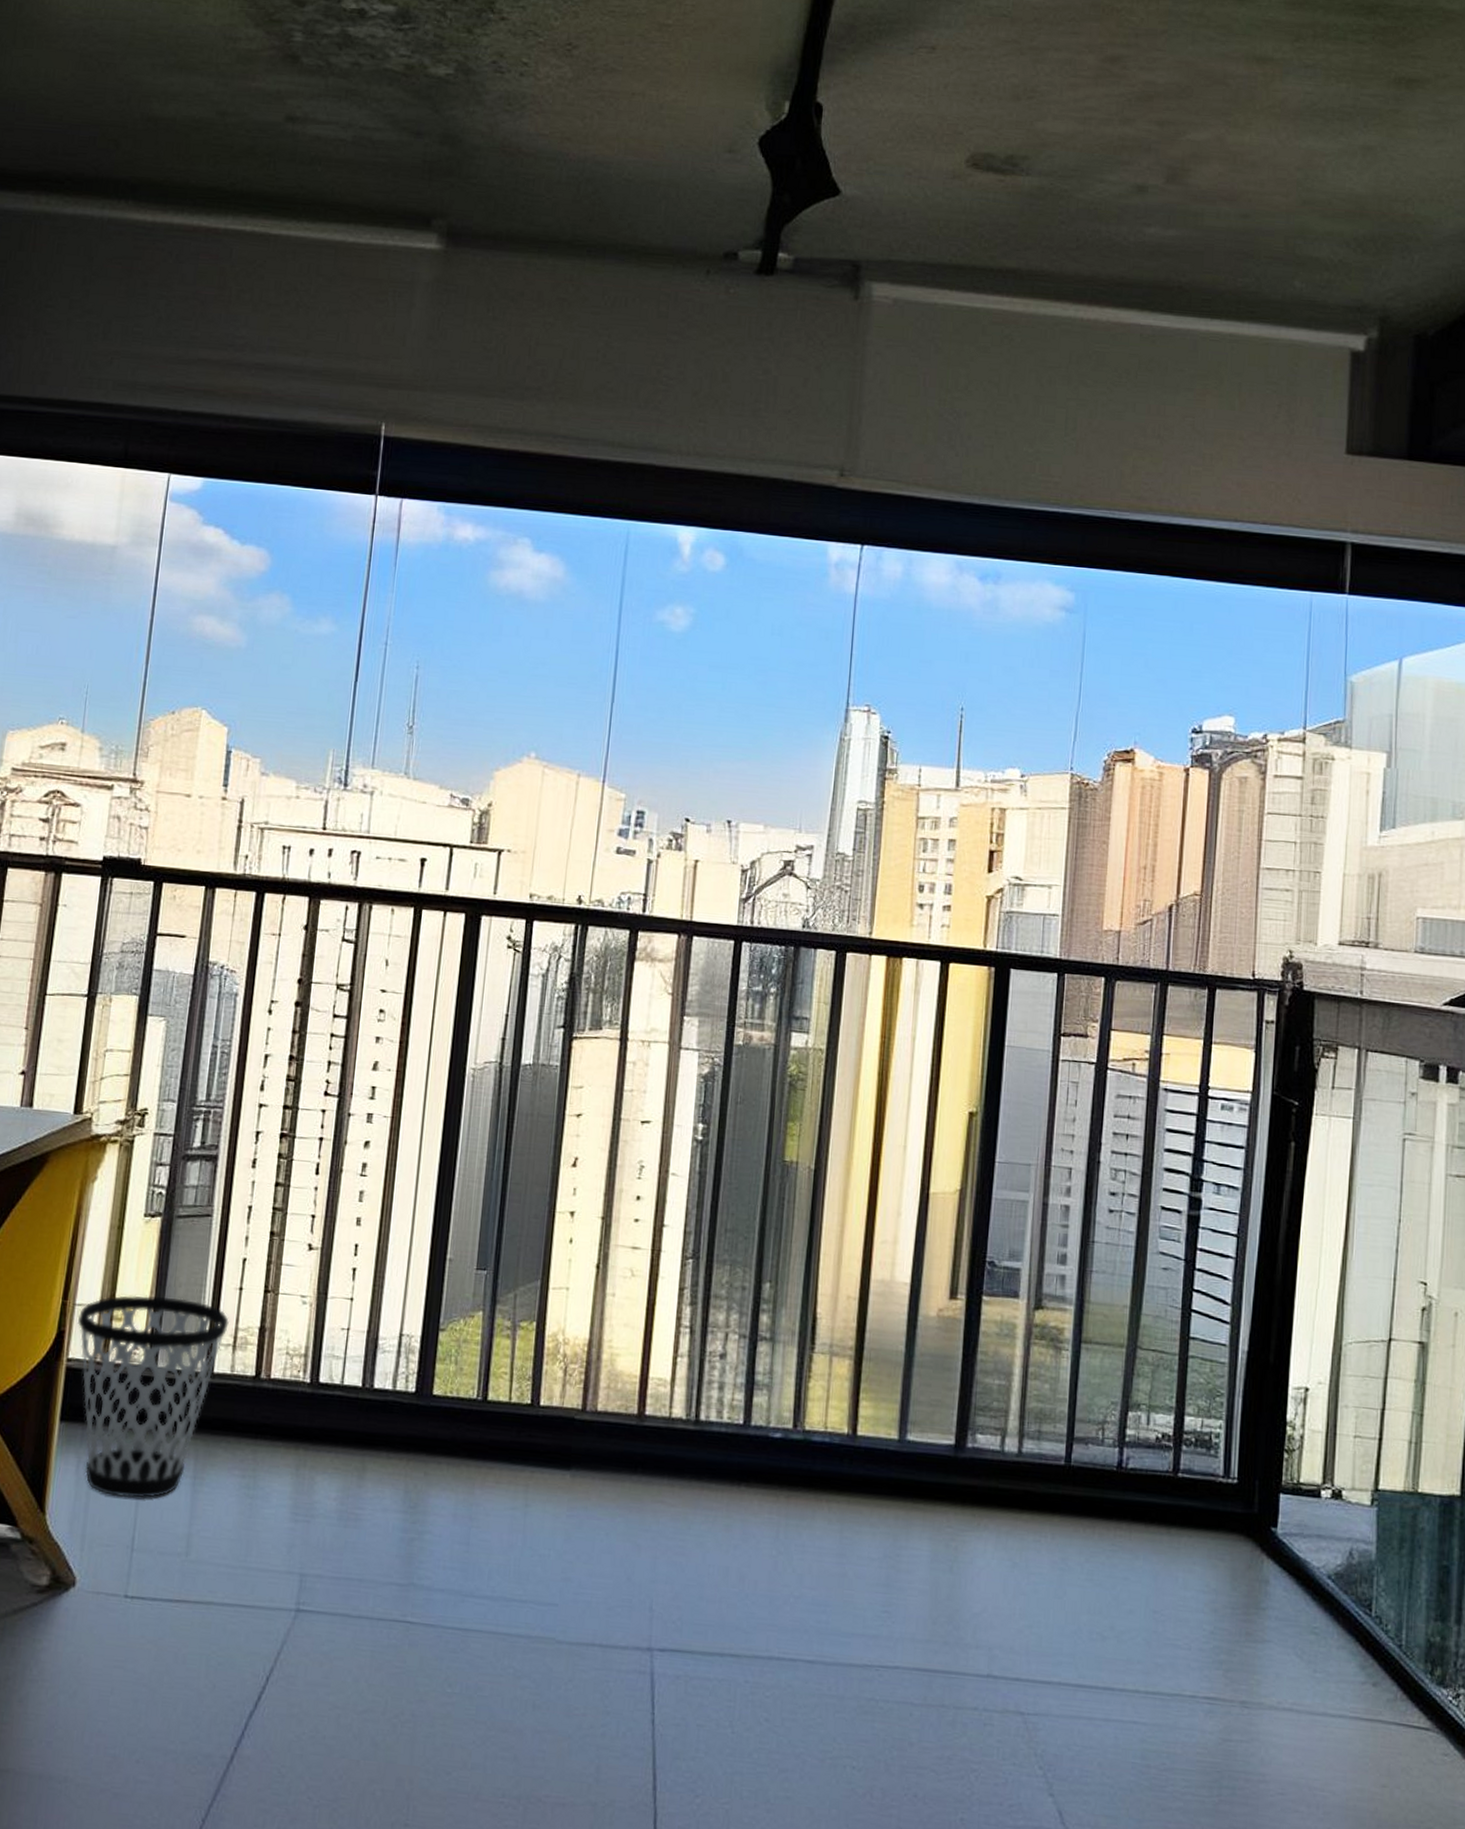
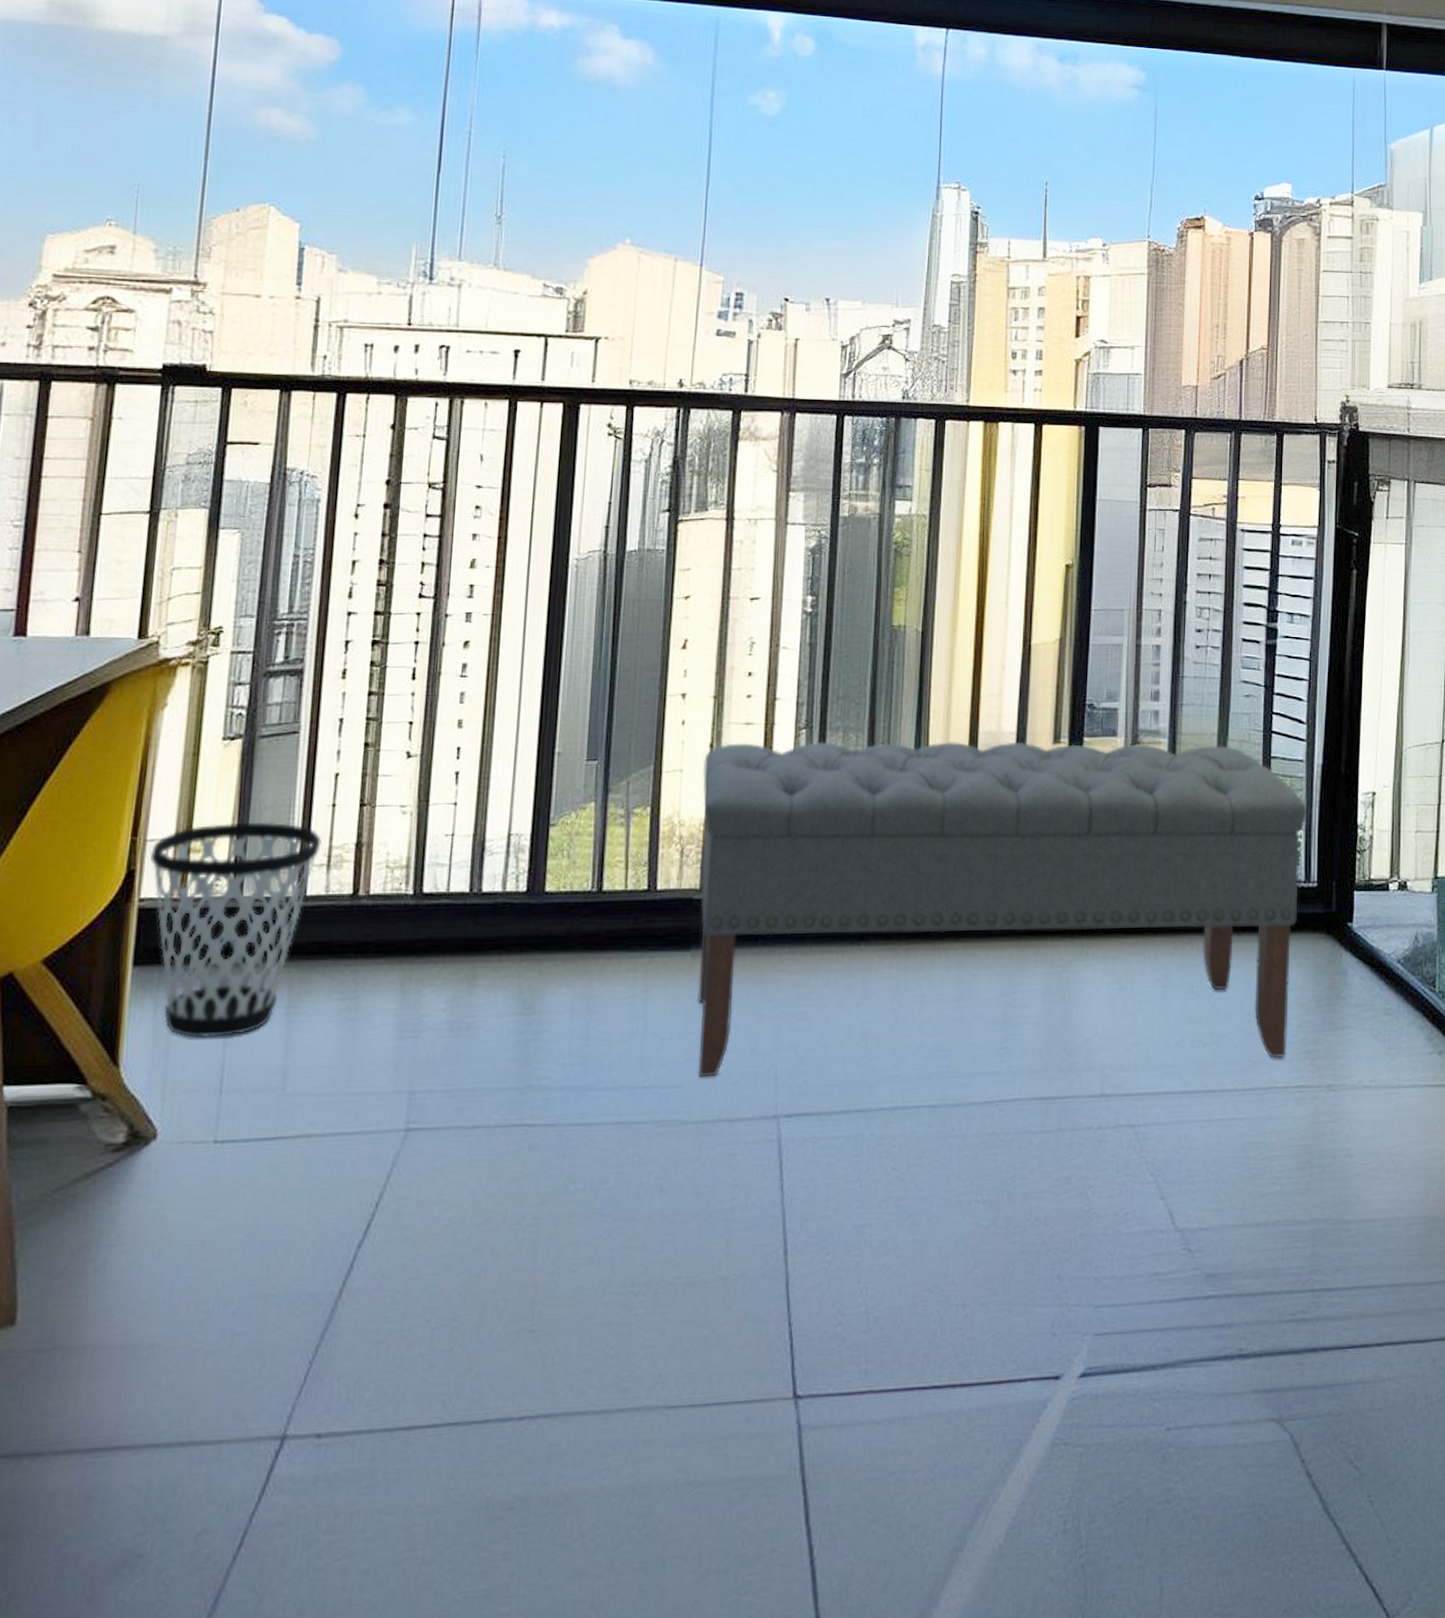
bench: none [574,1266,1229,1664] -> present [698,741,1308,1077]

